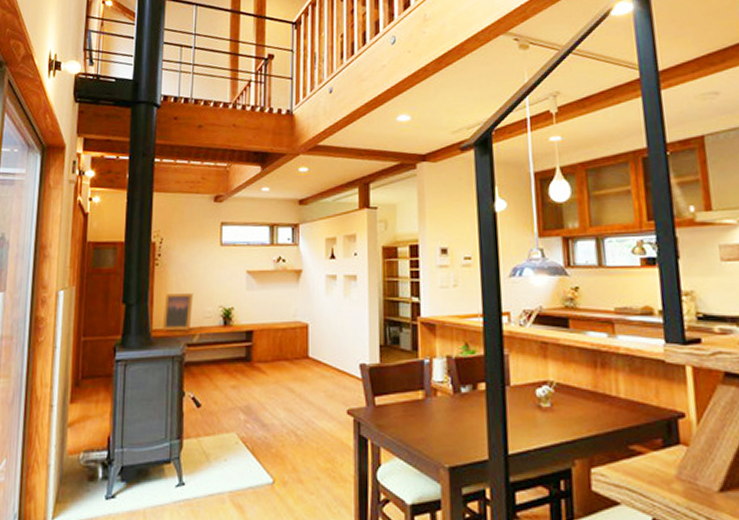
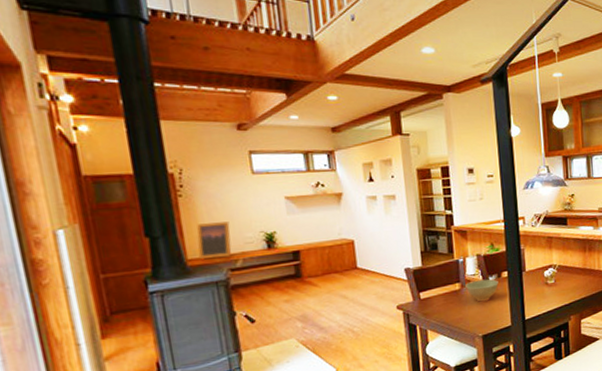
bowl: none [431,389,473,420] -> present [465,279,499,302]

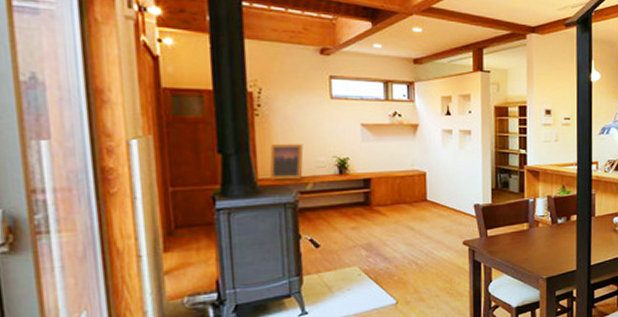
bowl: present [465,279,499,302] -> none [534,221,567,244]

